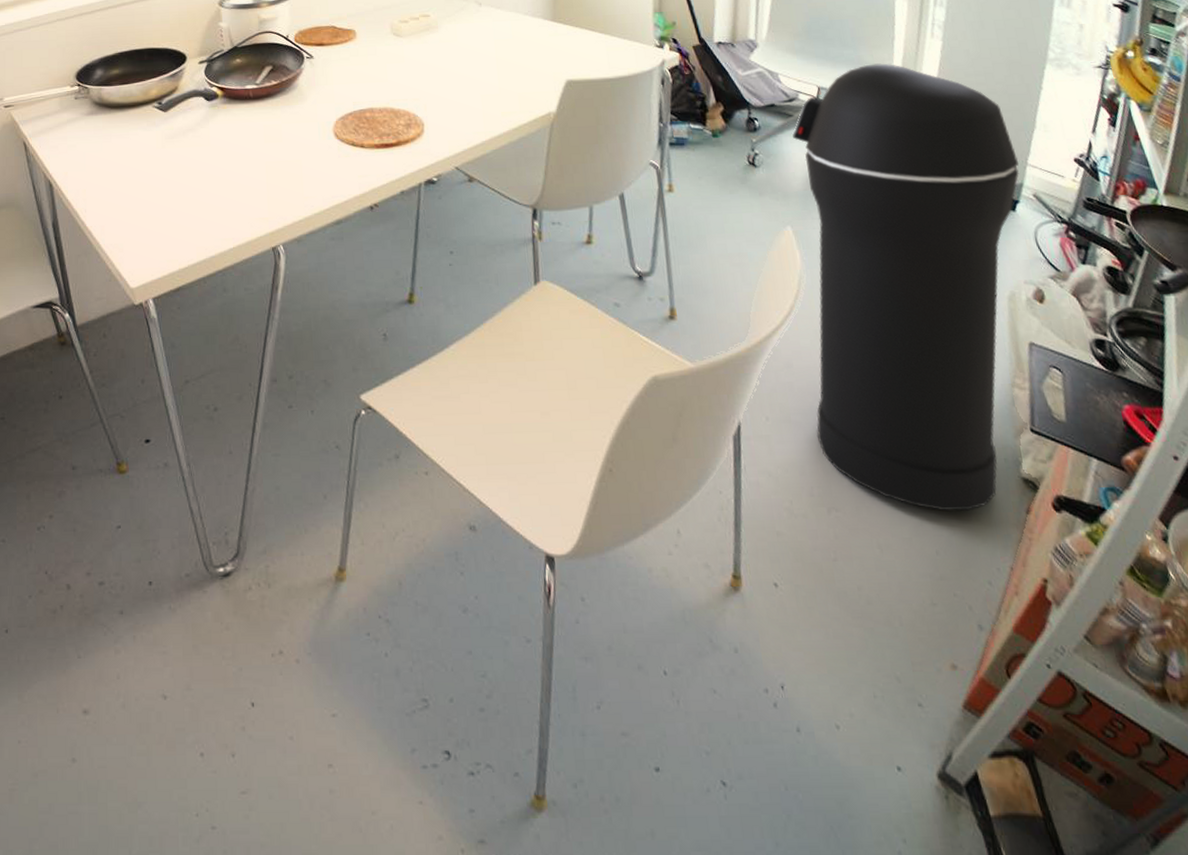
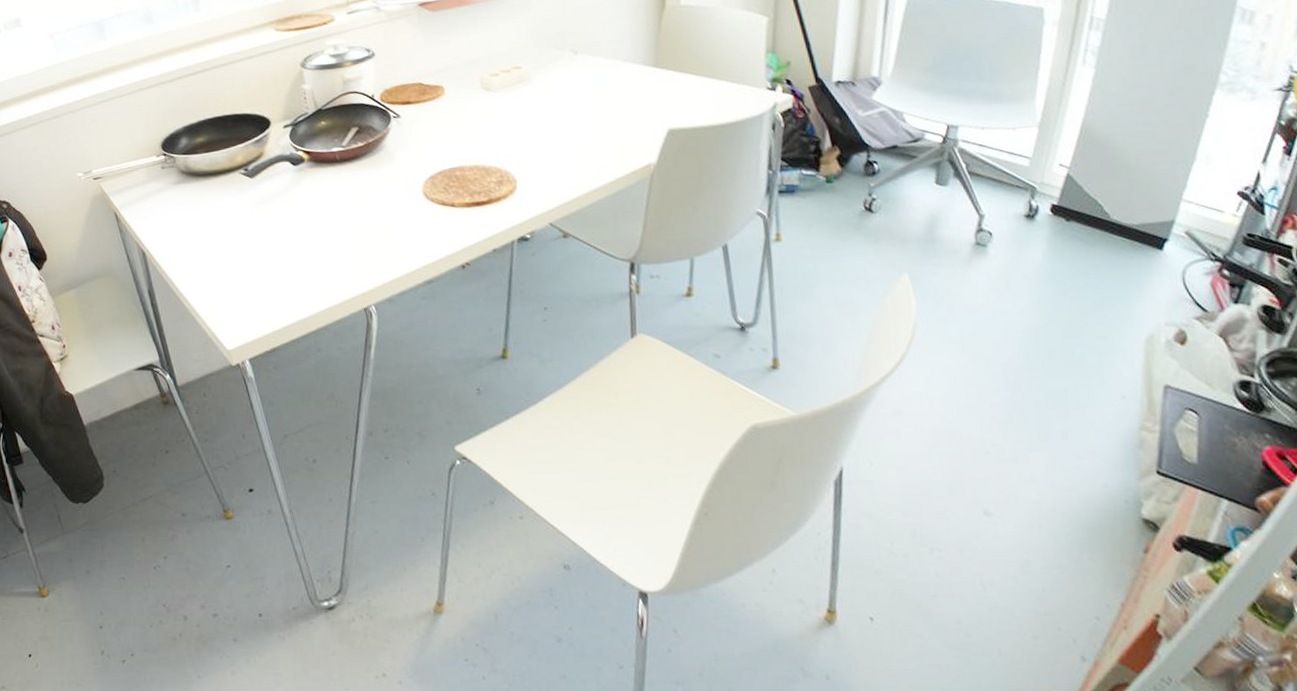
trash can: present [792,63,1019,512] -> none [915,96,1172,551]

